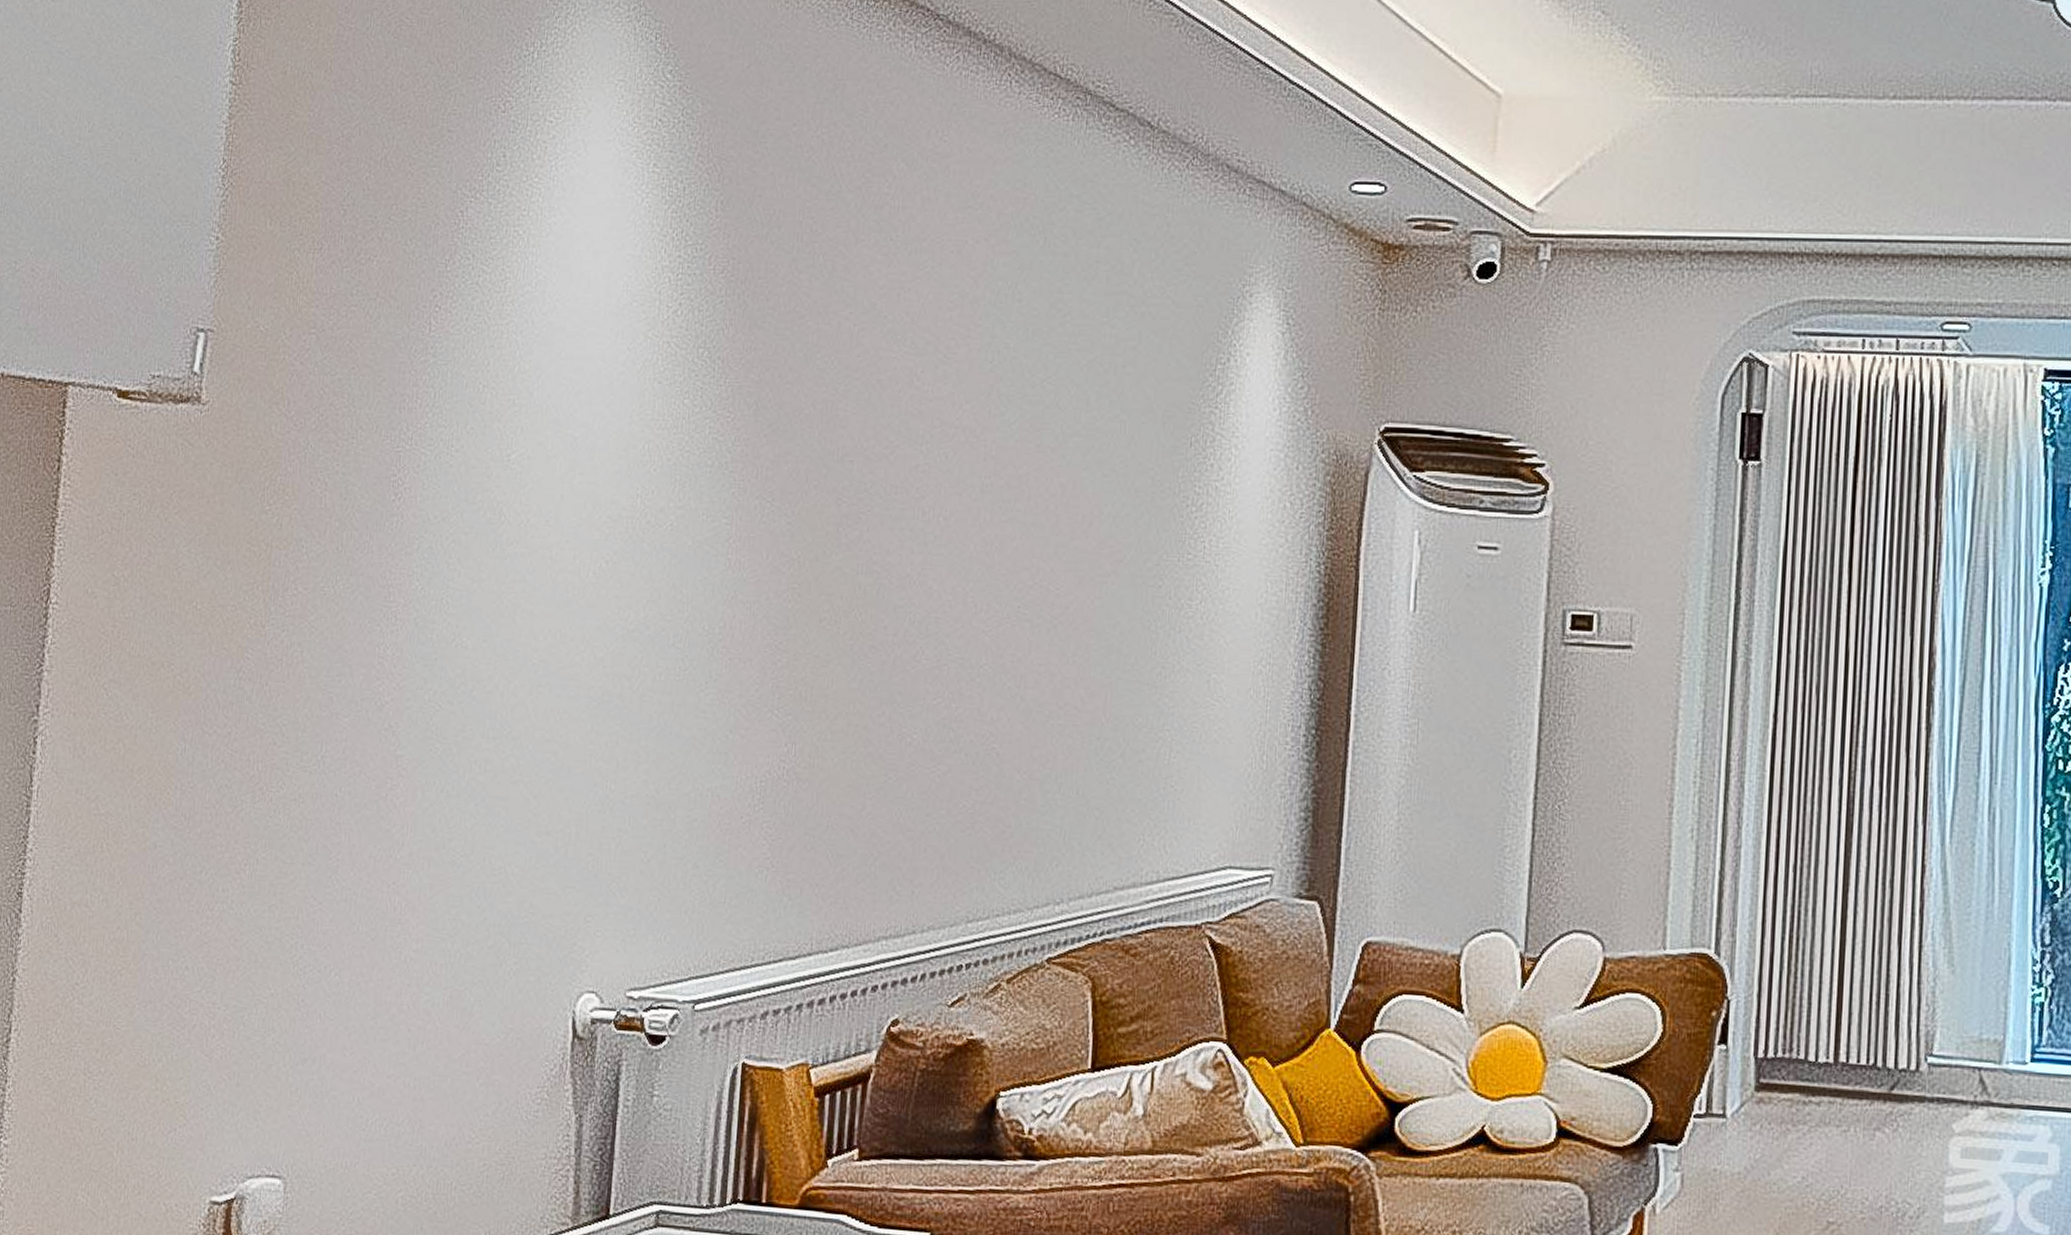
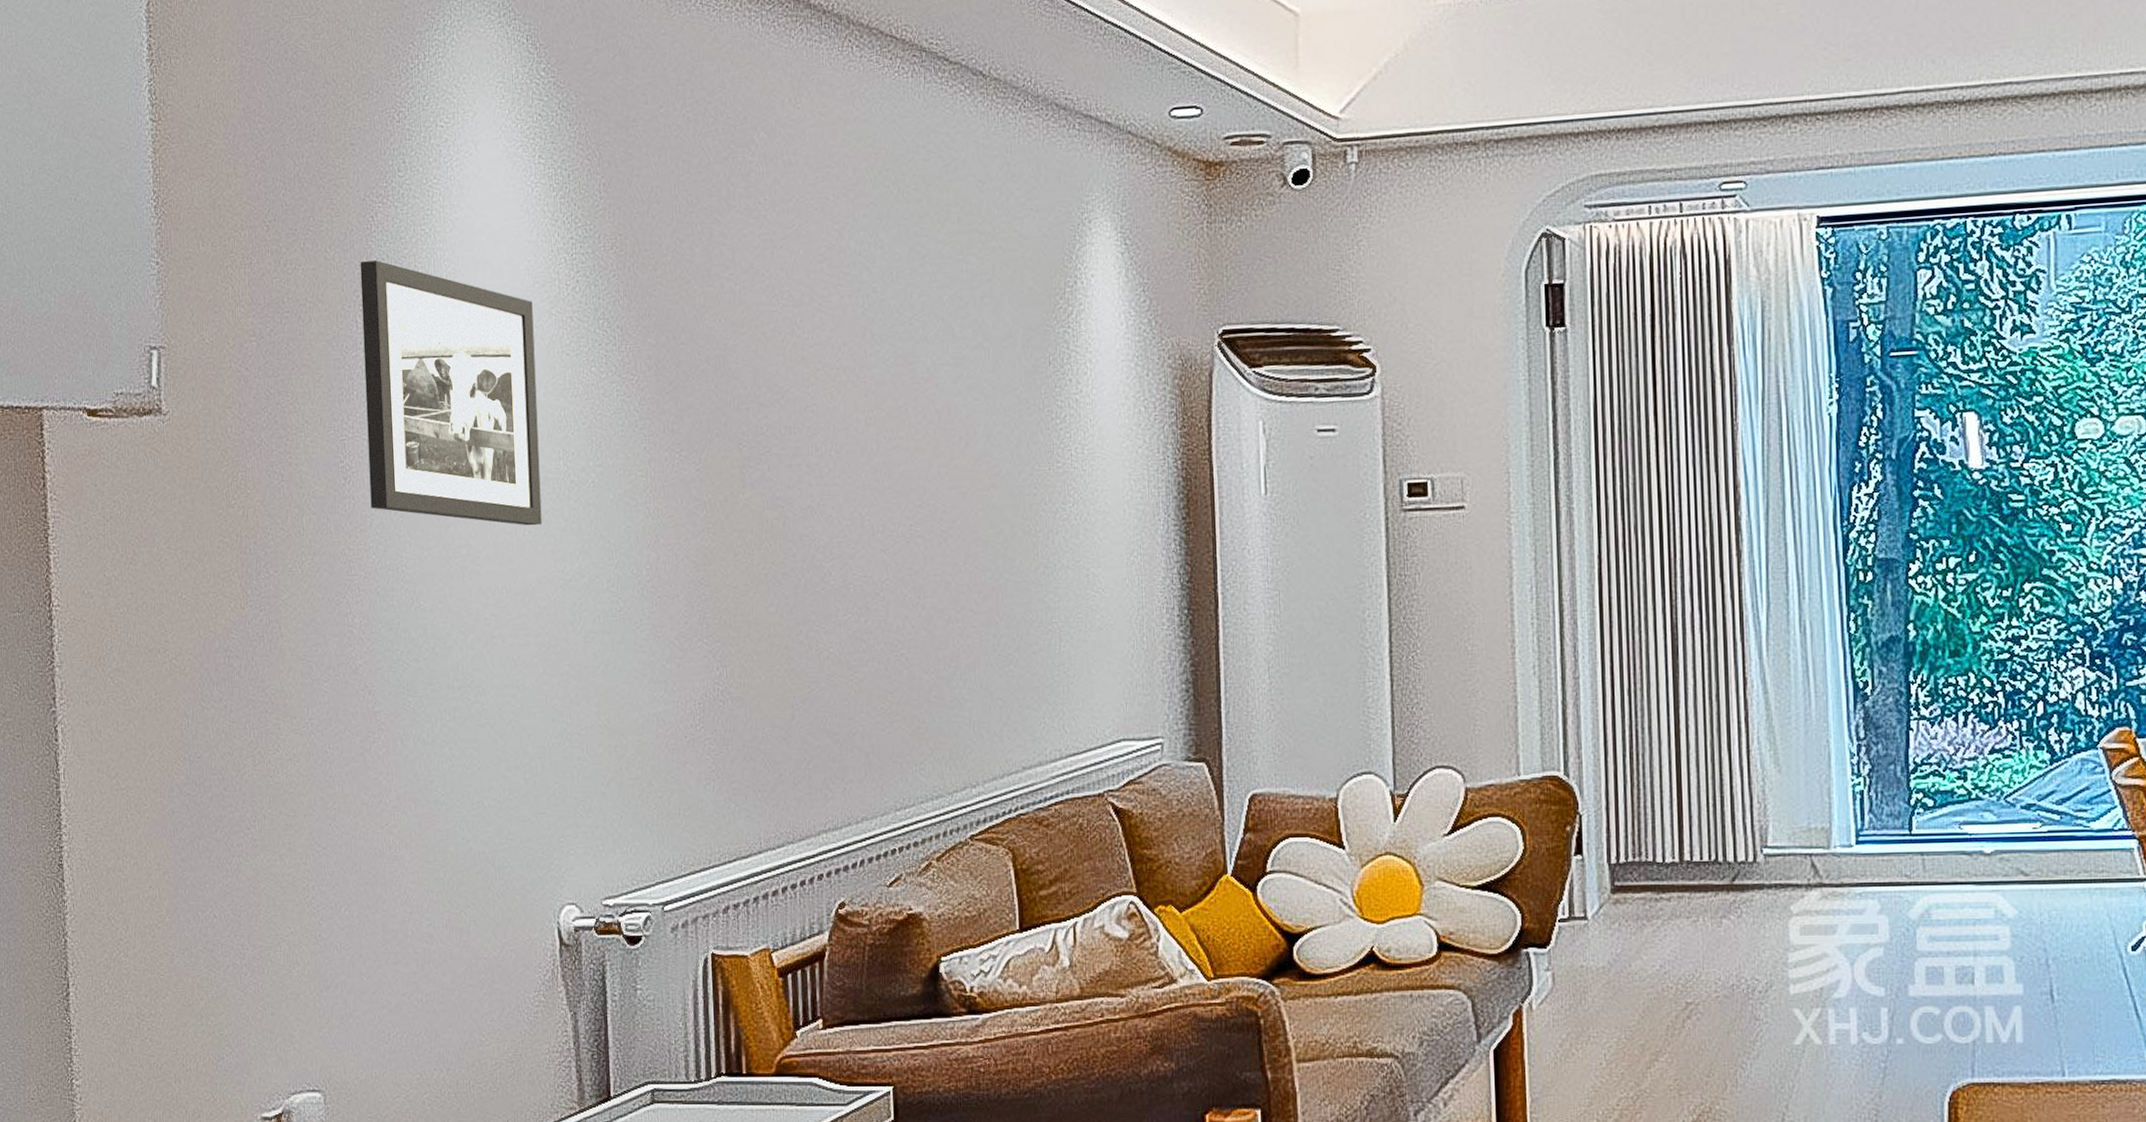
picture frame: none [420,259,628,567] -> present [360,260,542,526]

